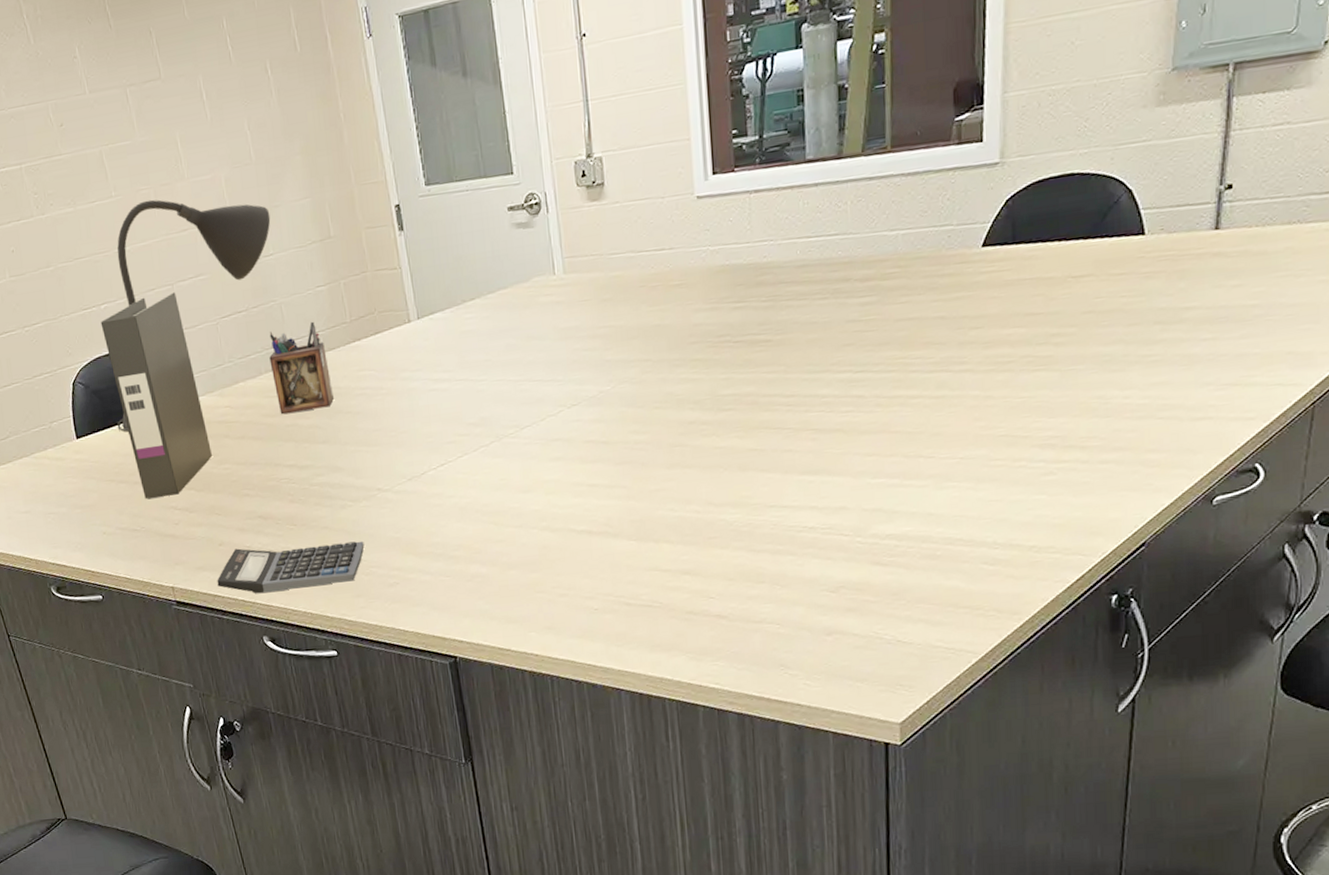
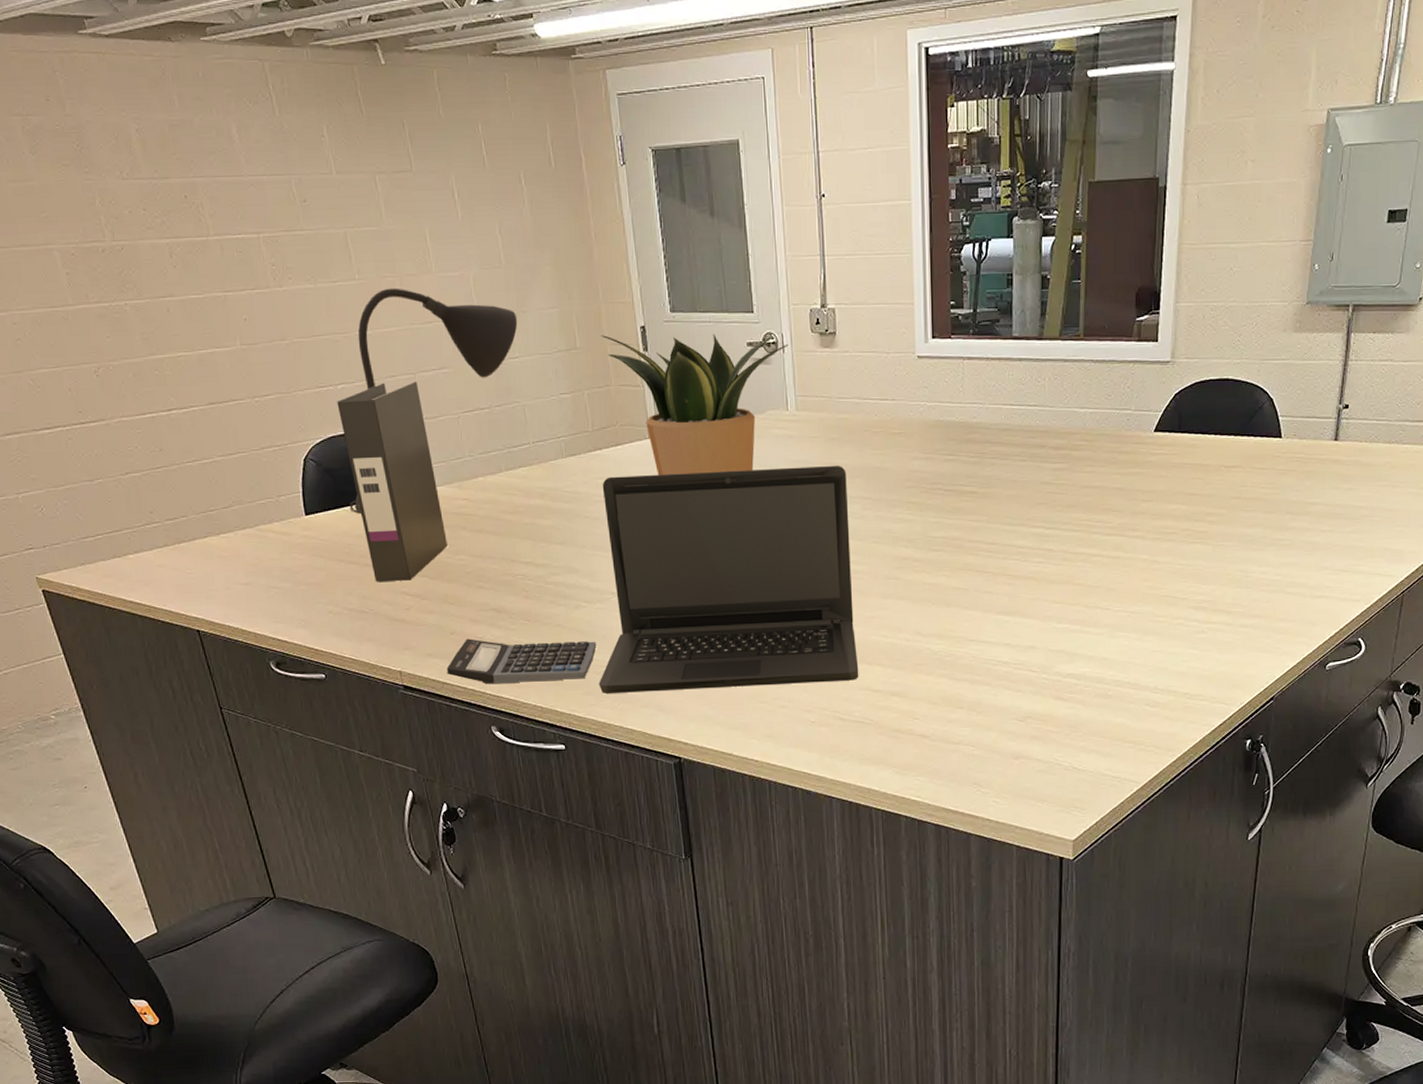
desk organizer: present [269,321,335,415] -> none [510,426,574,513]
potted plant: none [354,196,553,360] -> present [600,333,789,475]
laptop: none [362,327,645,595] -> present [599,465,859,693]

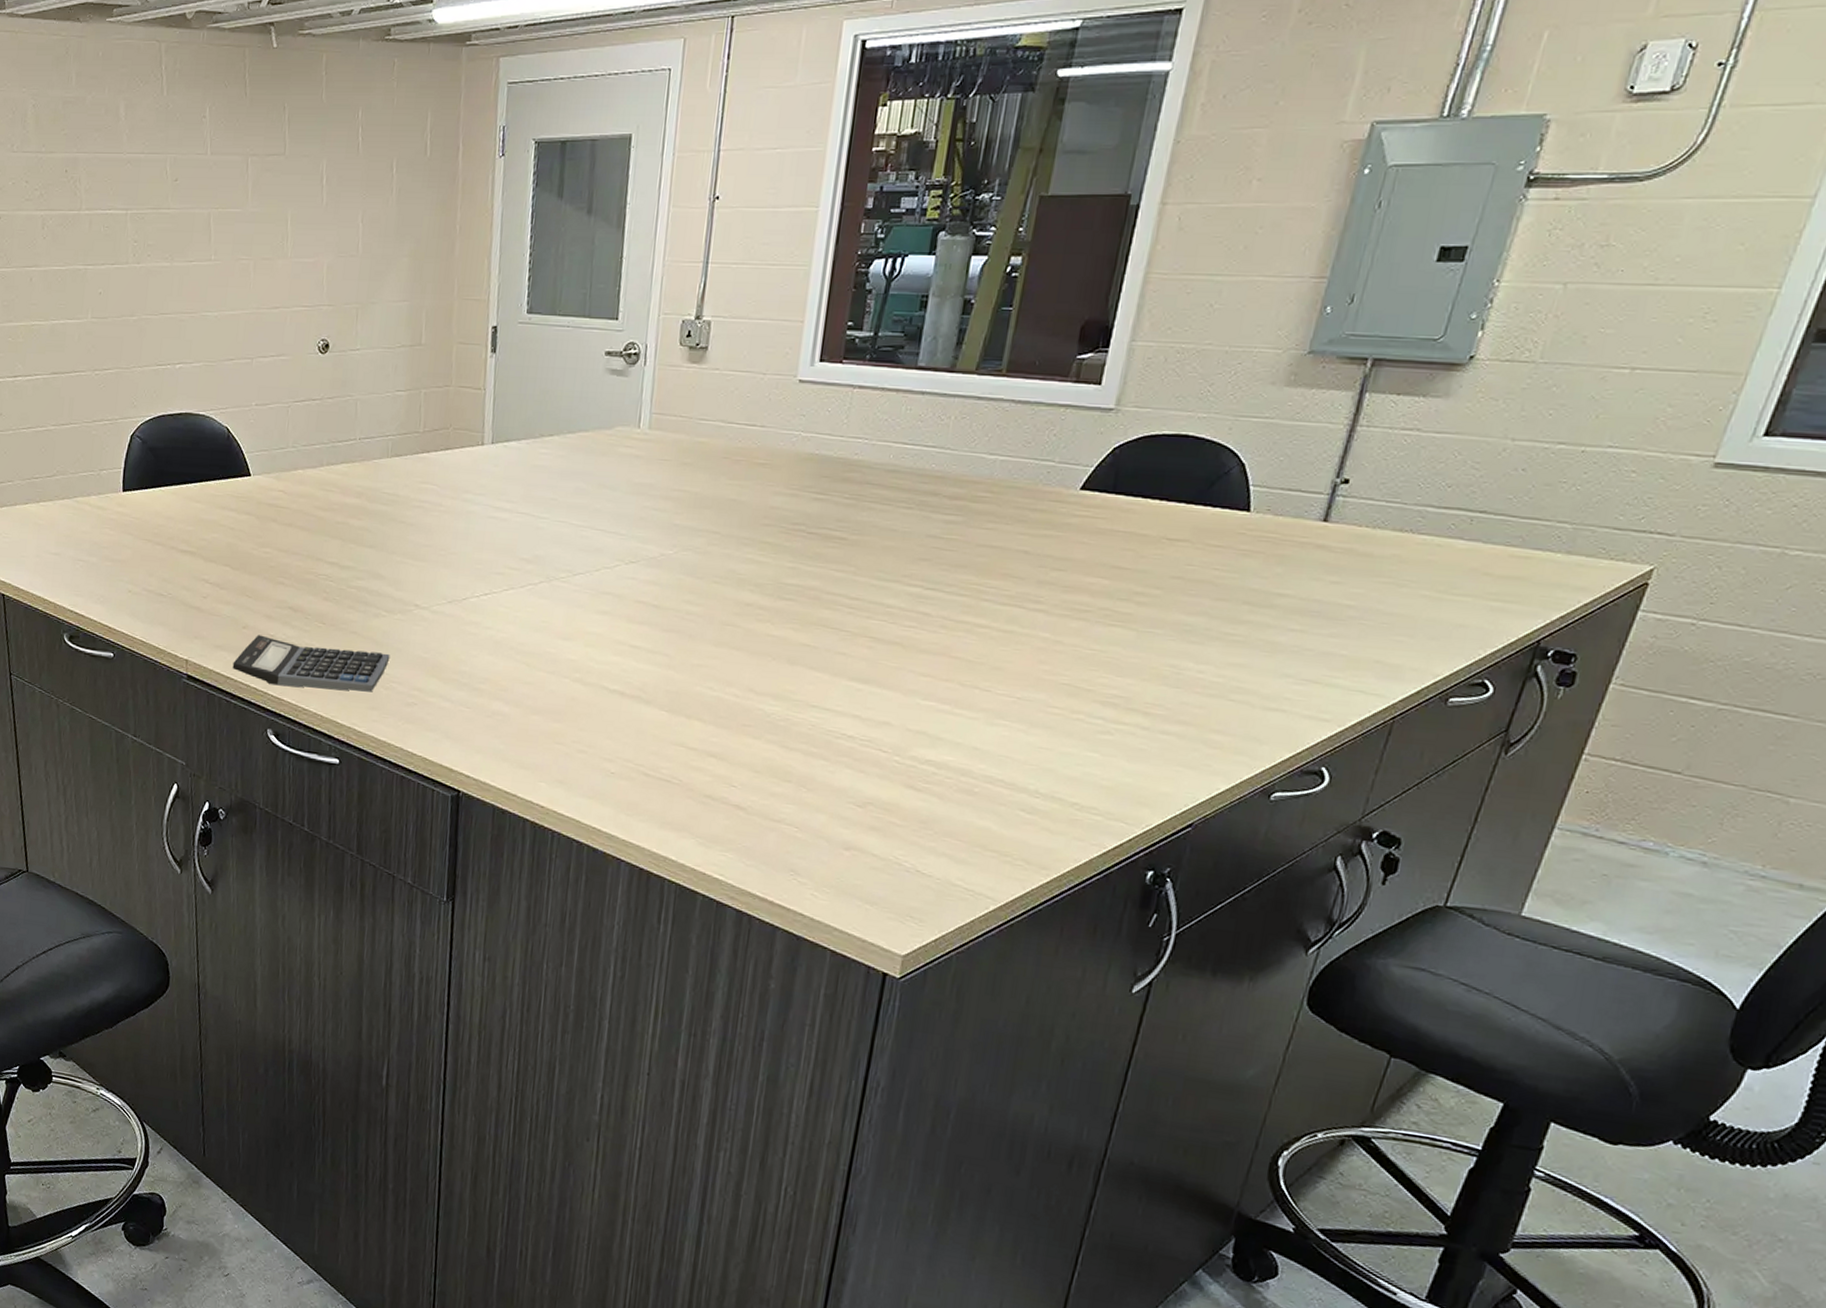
binder: present [337,381,447,582] -> none [172,365,256,568]
desk lamp: present [349,288,518,514] -> none [166,270,365,495]
laptop: present [599,465,859,693] -> none [385,482,695,733]
potted plant: present [600,333,789,475] -> none [448,333,652,490]

